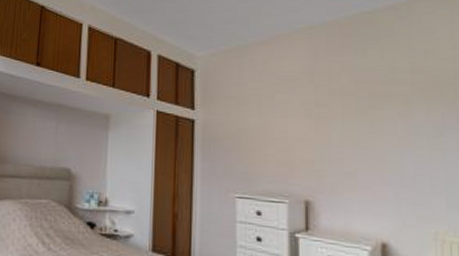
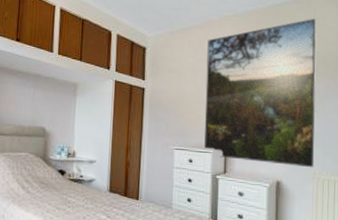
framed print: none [275,27,436,226] -> present [204,18,316,168]

